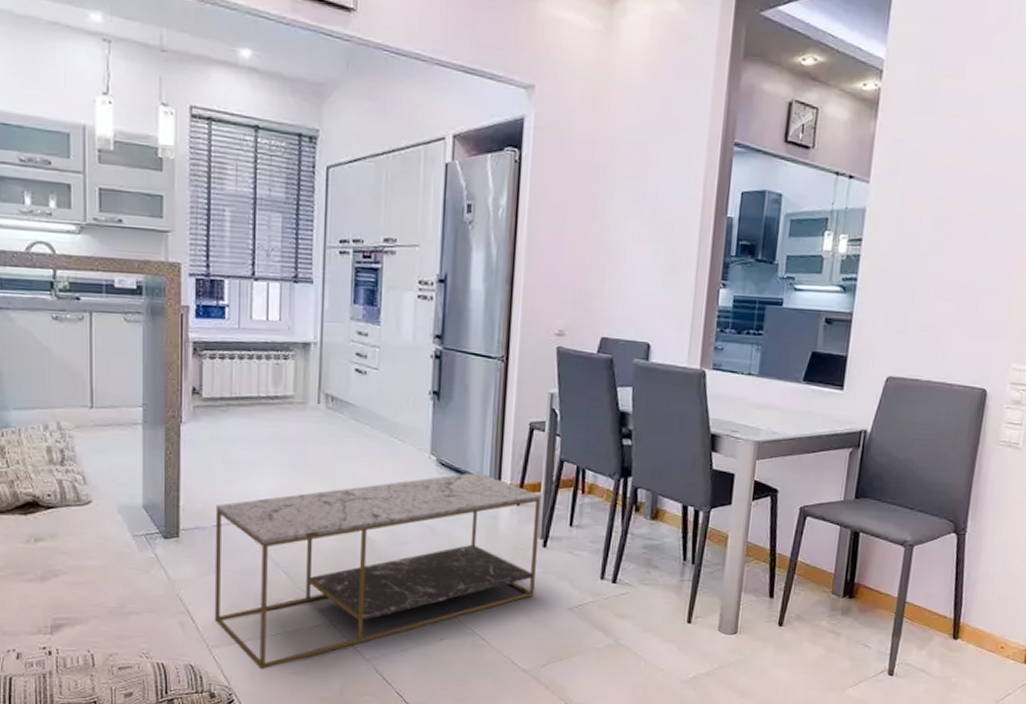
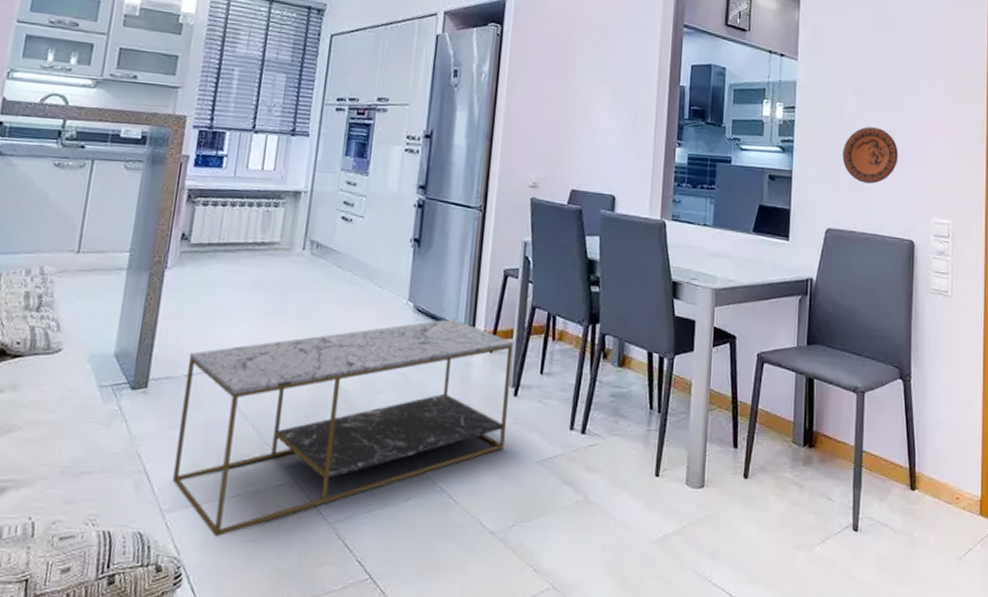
decorative plate: none [913,261,981,327] -> present [842,127,899,184]

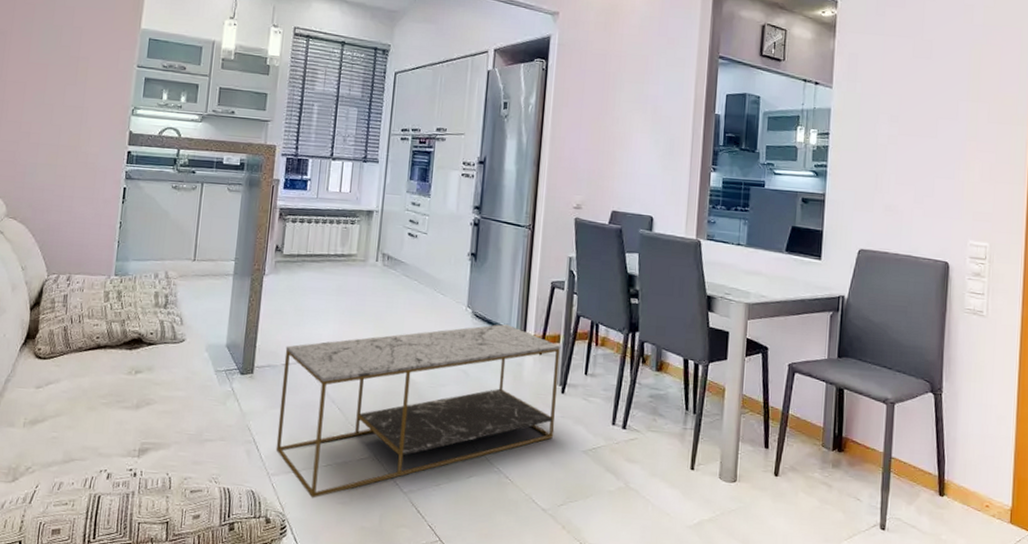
decorative plate: present [842,127,899,184] -> none [876,152,935,207]

